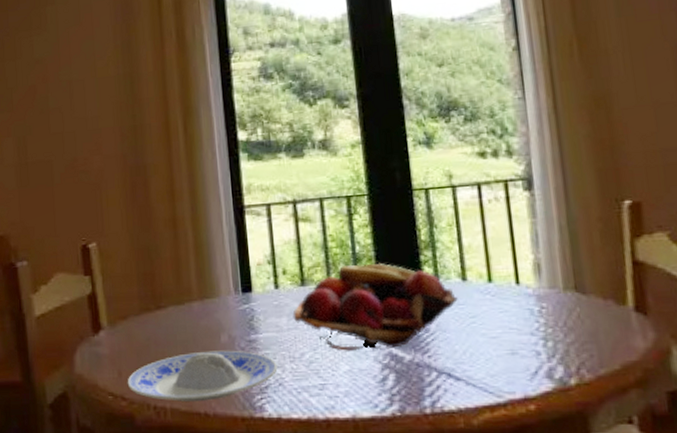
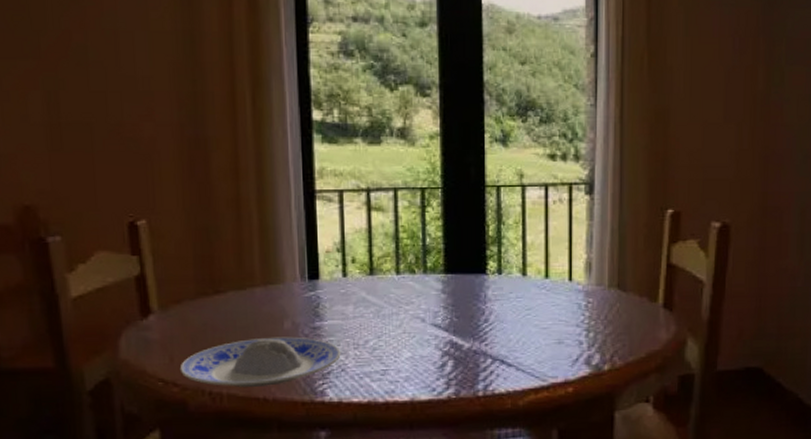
fruit basket: present [292,262,458,351] -> none [359,255,517,339]

